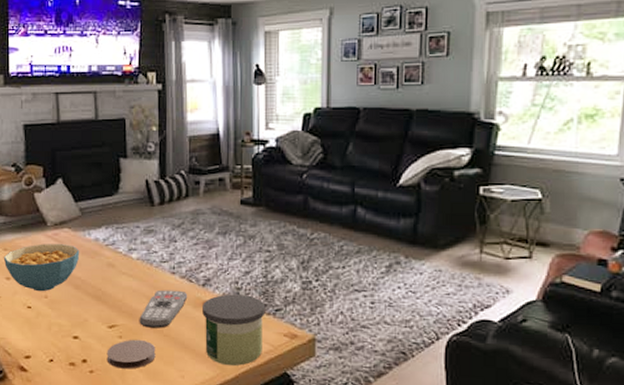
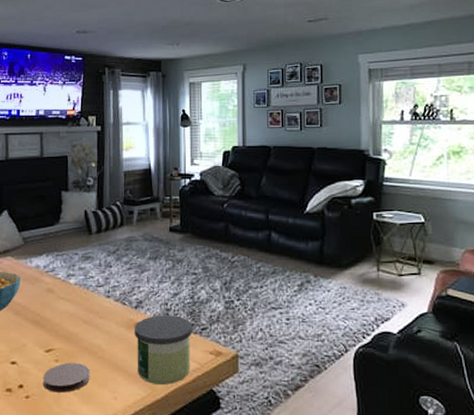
remote control: present [139,289,188,328] -> none [75,313,121,351]

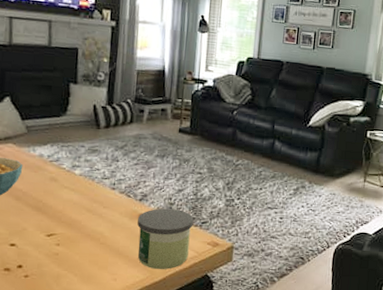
coaster: present [42,362,90,393] -> none [42,246,92,274]

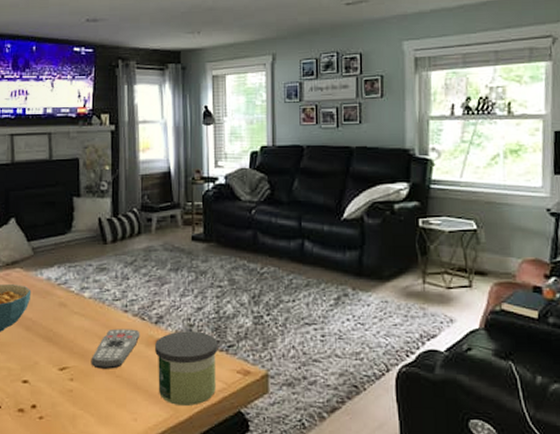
remote control: none [77,203,126,237] -> present [91,328,140,369]

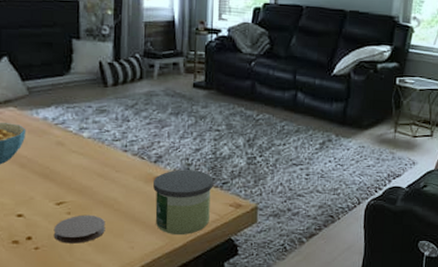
coaster: none [57,381,108,414] -> present [53,214,106,244]
remote control: present [91,328,140,369] -> none [89,167,140,203]

